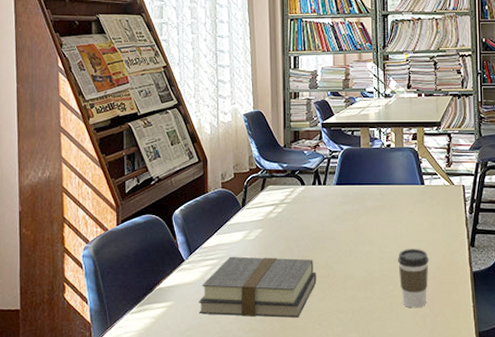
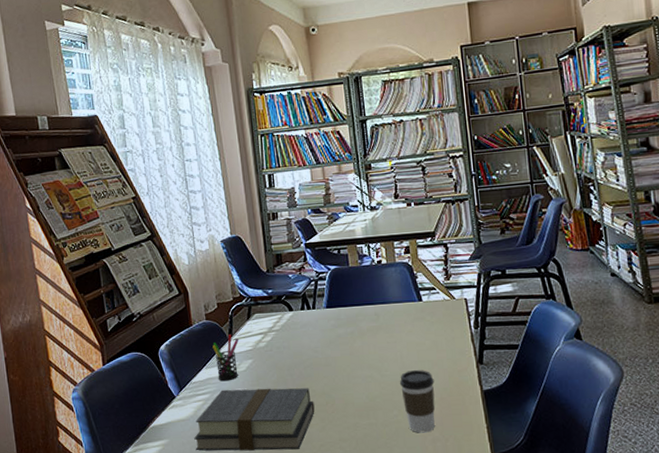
pen holder: none [225,204,252,248] -> present [212,334,239,381]

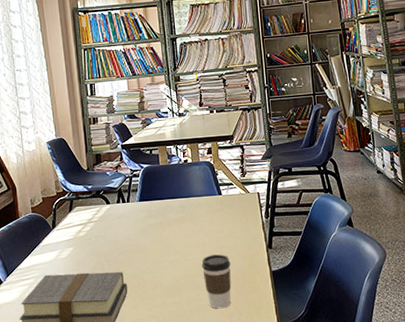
pen holder: present [212,334,239,381] -> none [37,225,62,267]

